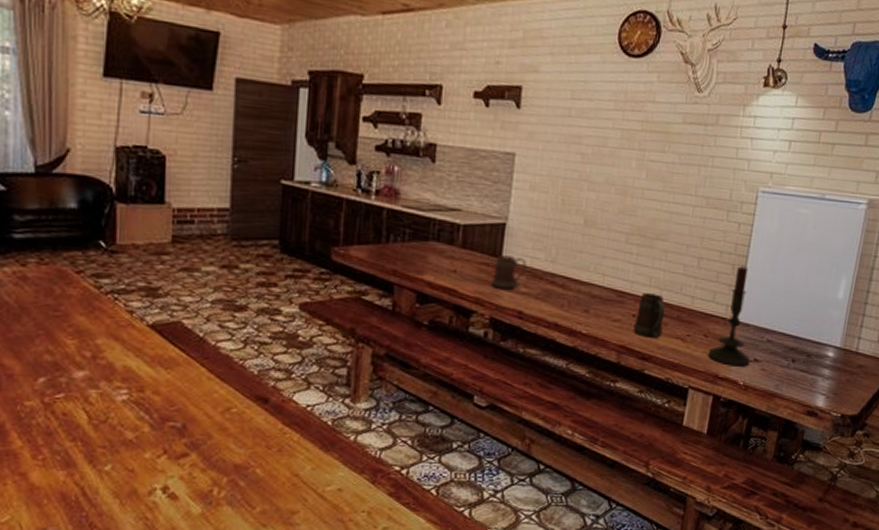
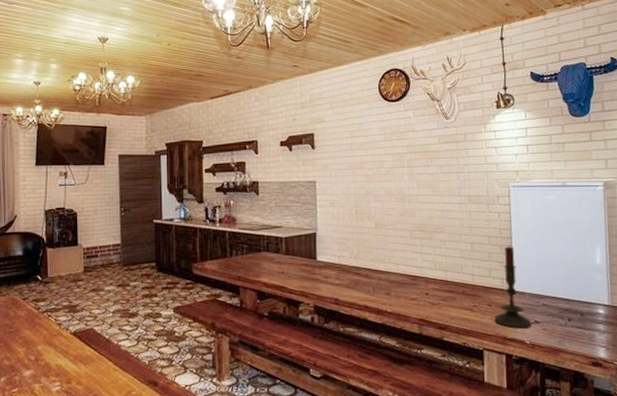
beer mug: present [491,254,527,291] -> none [311,256,337,284]
beer mug: present [633,293,665,338] -> none [428,275,453,310]

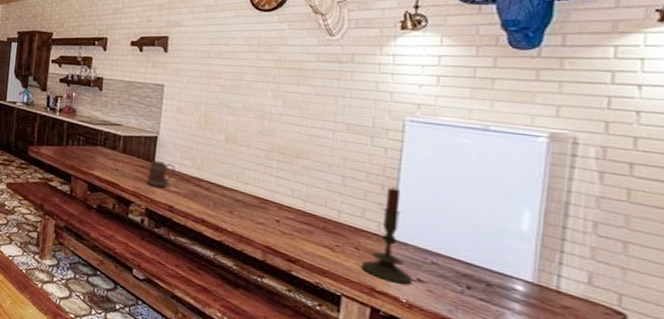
beer mug: none [311,256,337,284] -> present [146,160,176,189]

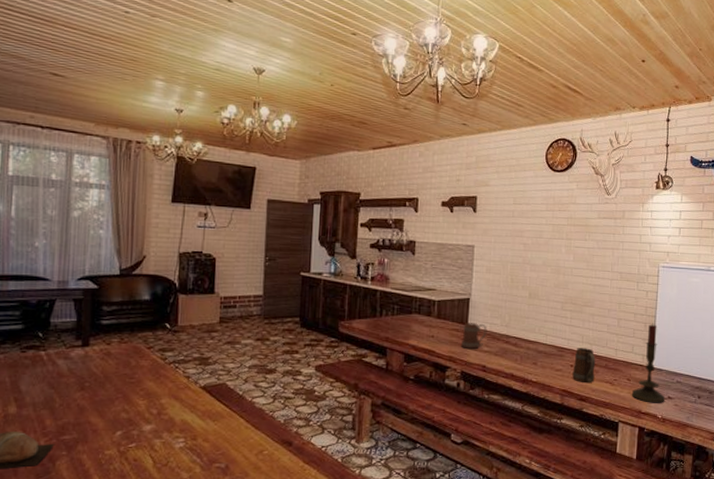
beer mug: none [278,202,310,244] -> present [572,348,596,382]

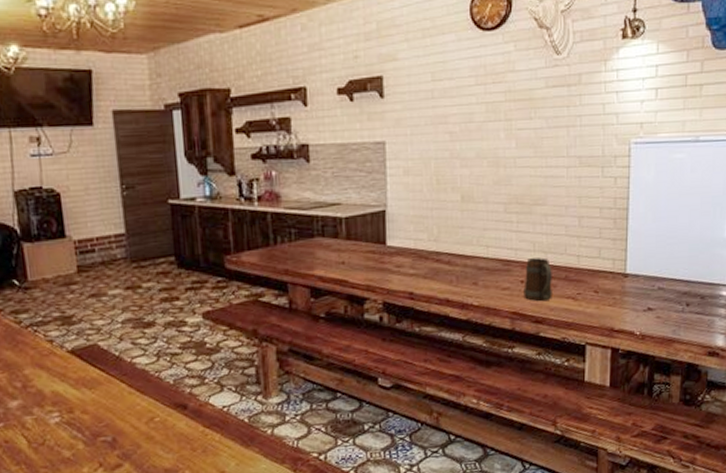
beer mug: present [460,322,488,350] -> none [379,239,412,275]
candle: present [631,323,665,403] -> none [600,218,643,318]

